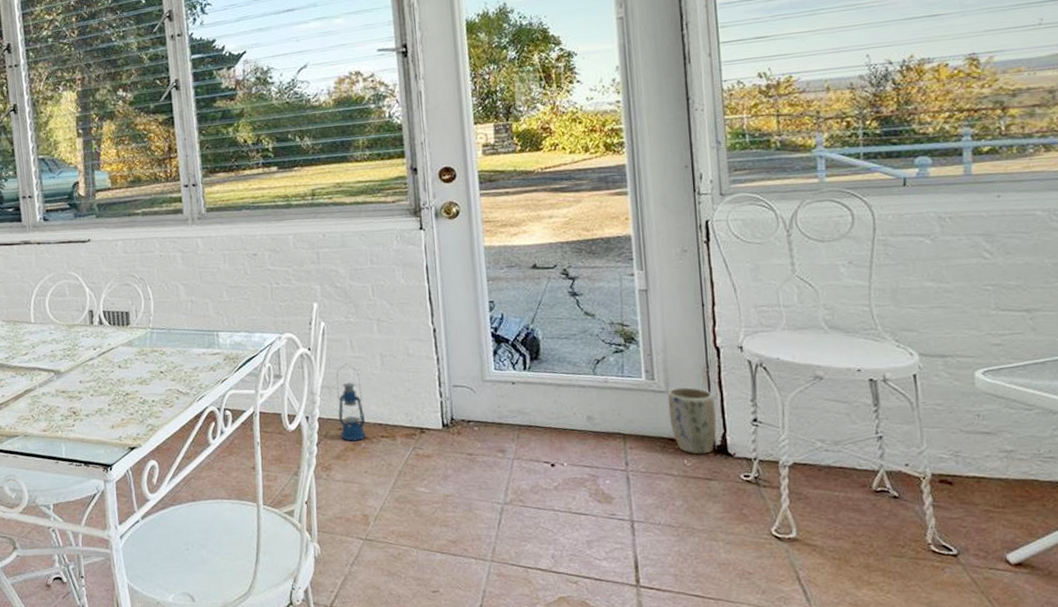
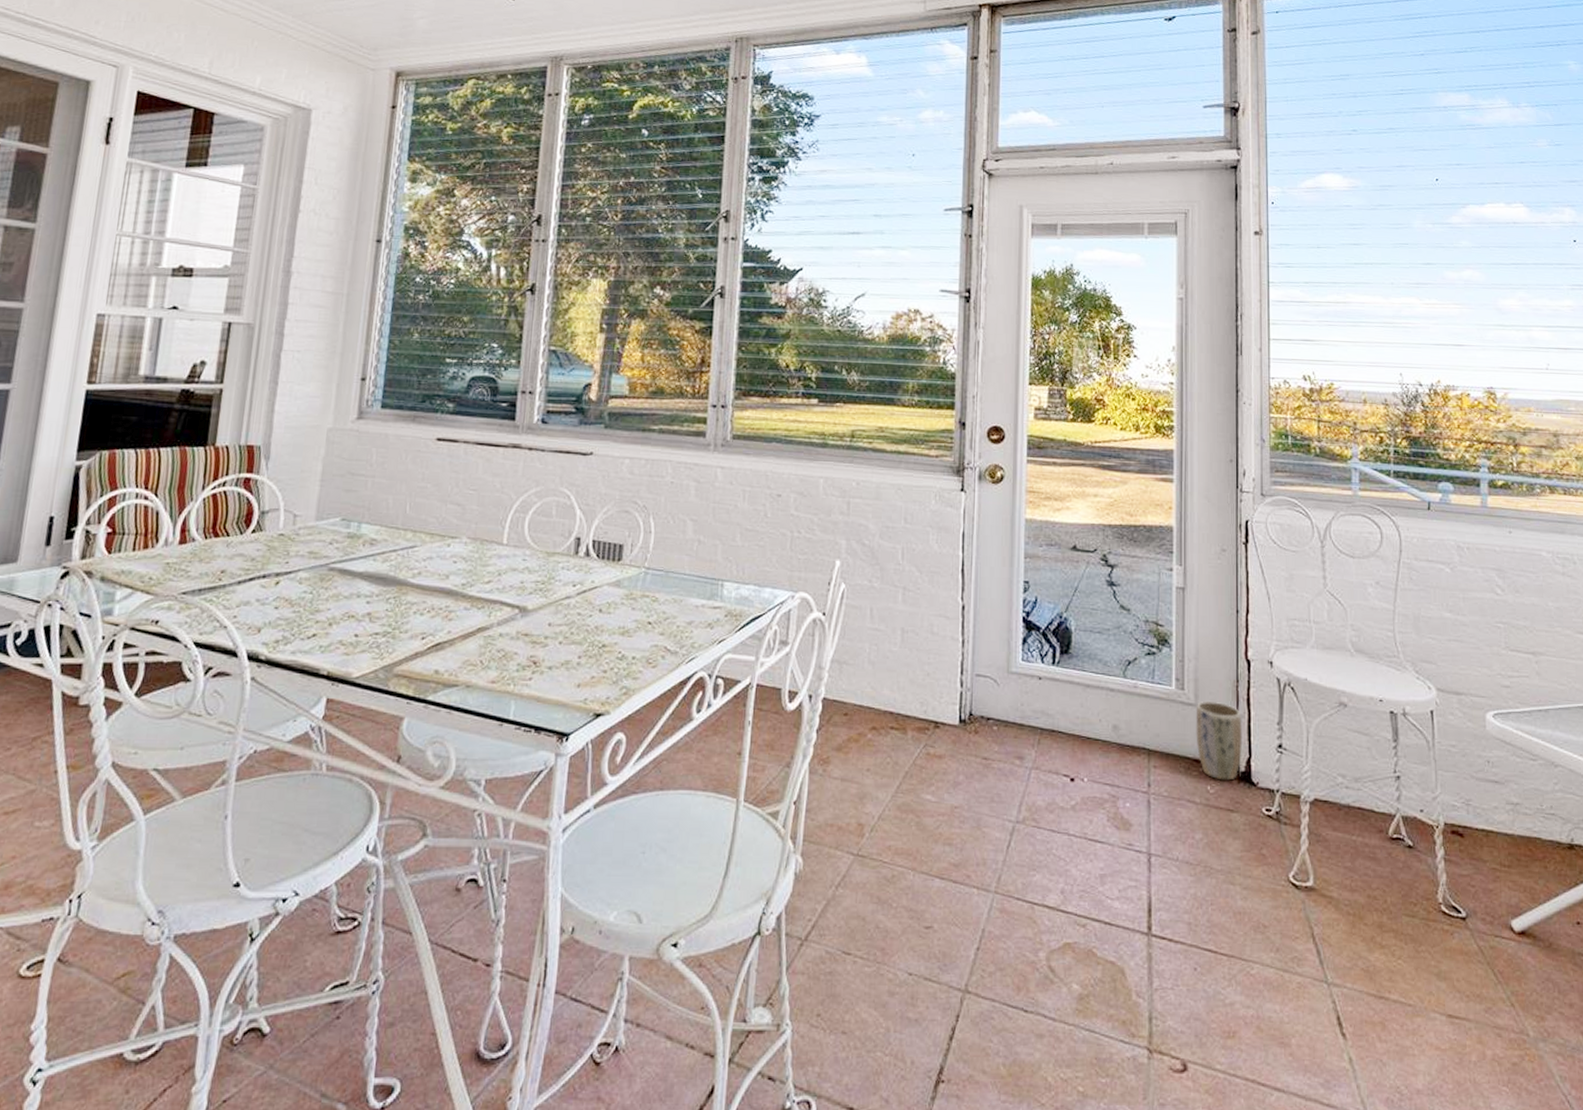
lantern: present [336,363,366,441] -> none [845,635,876,731]

